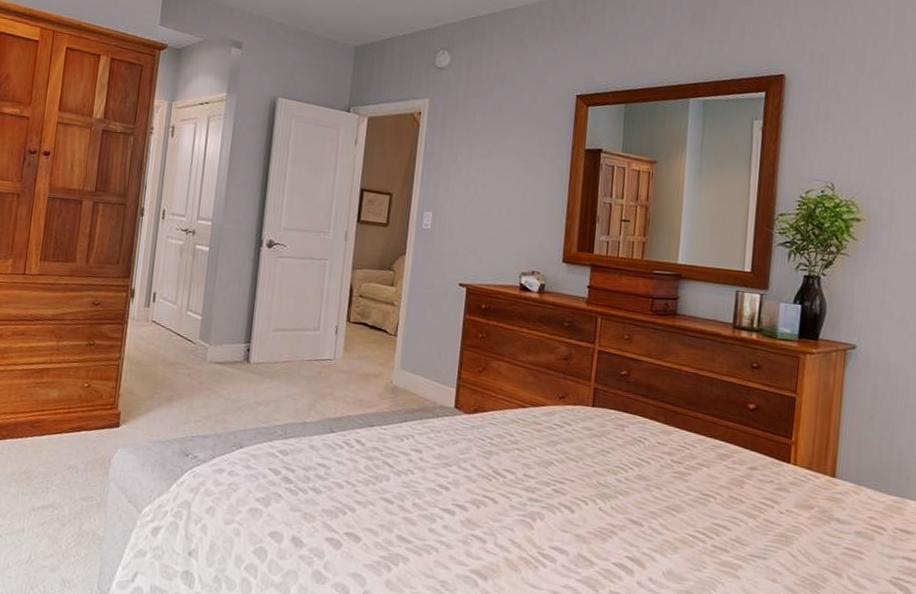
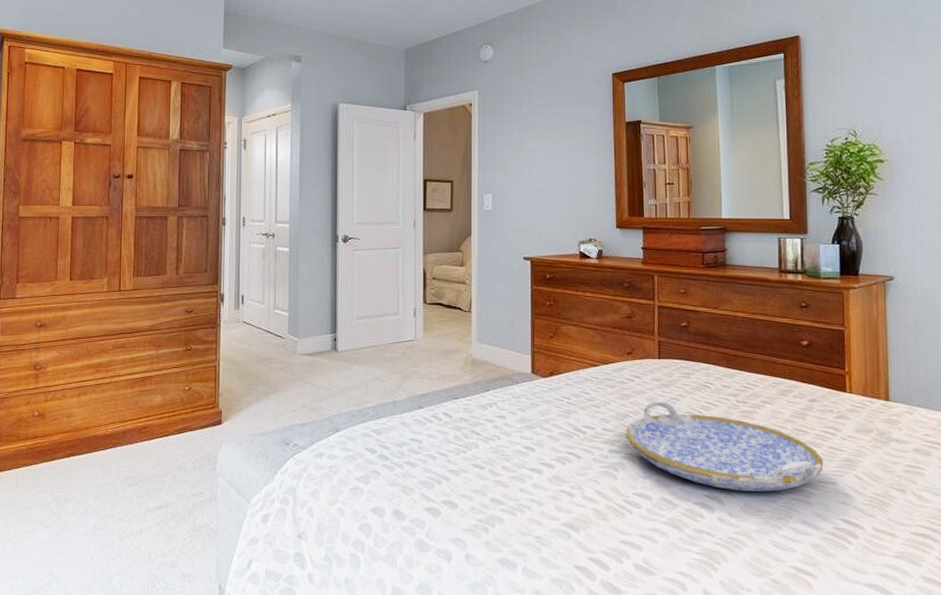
serving tray: none [548,451,757,561] -> present [626,401,824,492]

